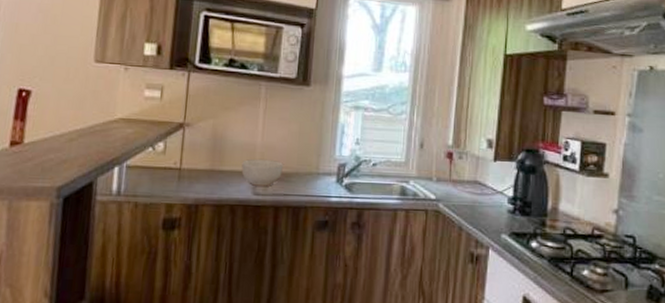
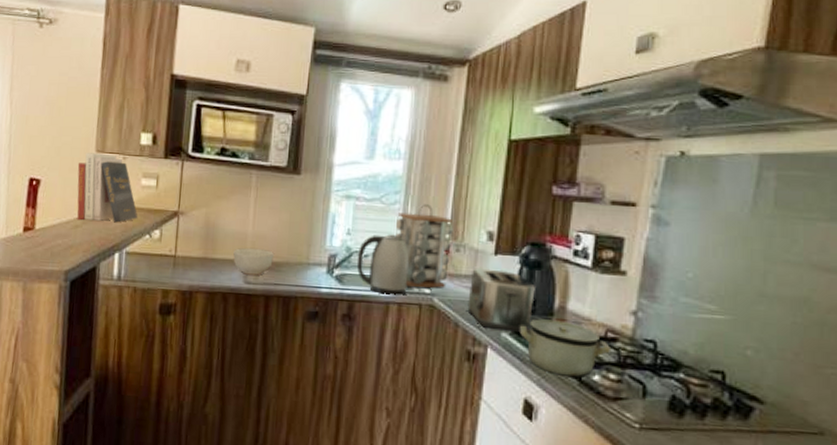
books: none [72,63,141,136] -> present [77,153,138,223]
kettle: none [366,143,418,202] -> present [357,234,412,296]
spice rack: none [401,114,456,195] -> present [394,204,453,289]
toaster: none [470,174,531,233] -> present [467,268,535,332]
saucepan: none [518,220,598,274] -> present [520,319,612,379]

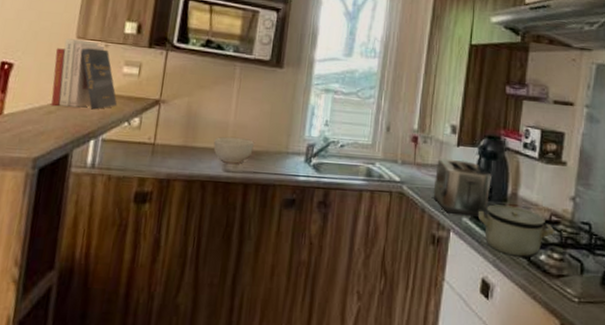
kettle: present [357,234,412,296] -> none [334,126,385,184]
spice rack: present [394,204,453,289] -> none [369,99,422,177]

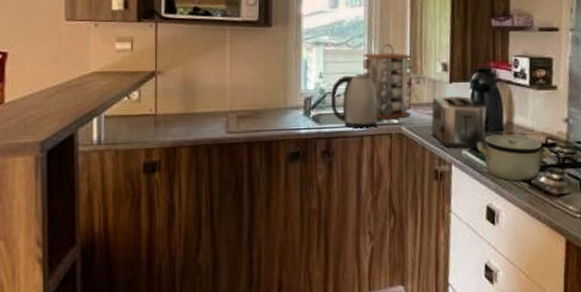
books: present [51,38,118,110] -> none [47,21,115,90]
bowl: present [213,136,255,164] -> none [214,98,254,125]
kettle: none [334,126,385,184] -> present [331,74,379,129]
spice rack: none [369,99,422,177] -> present [362,44,413,120]

